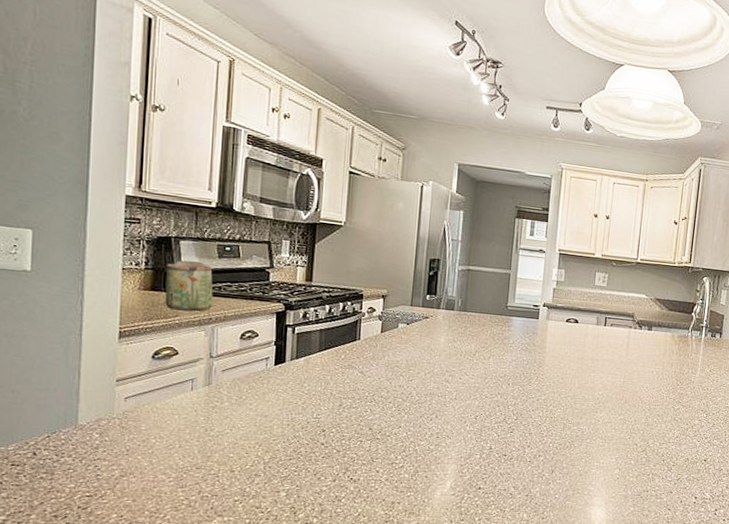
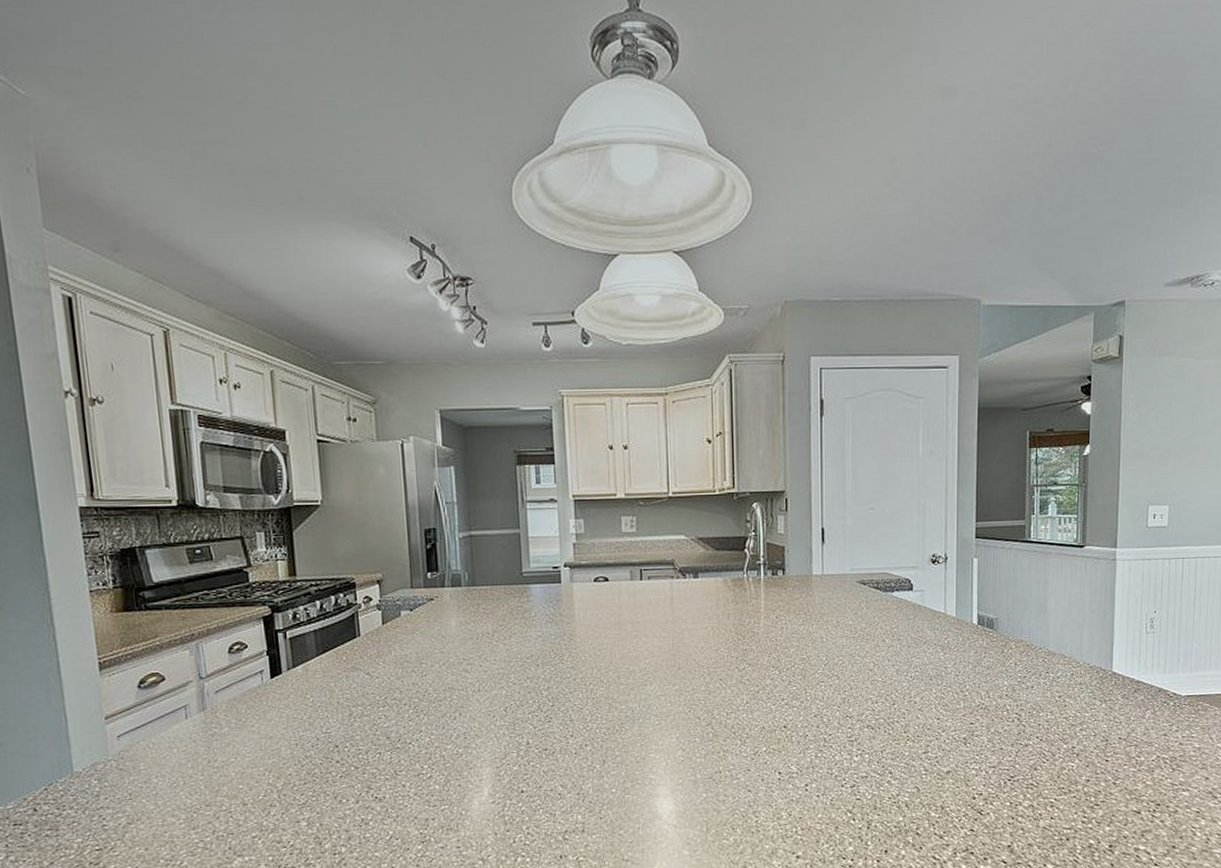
canister: present [165,260,213,311] -> none [134,571,193,630]

